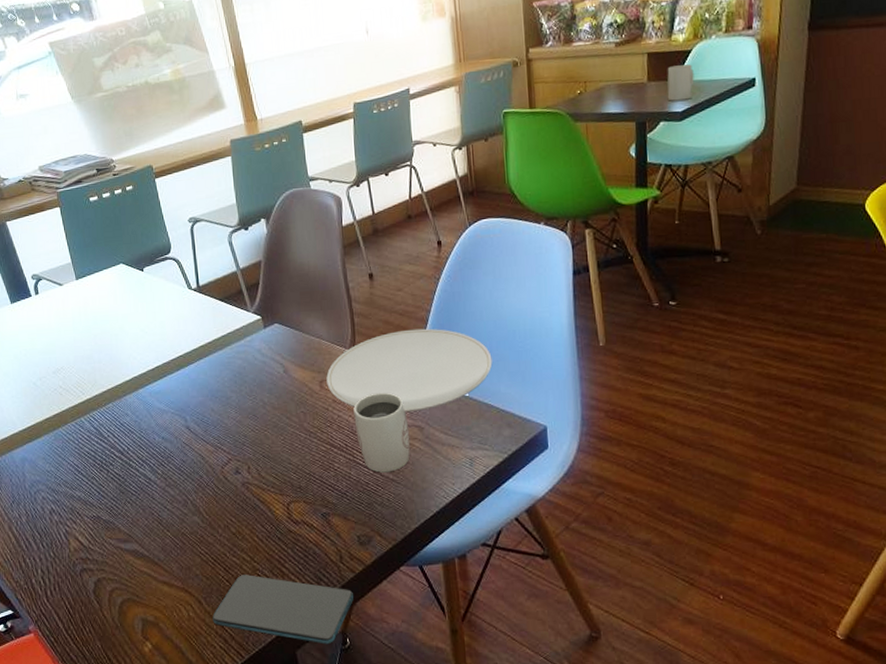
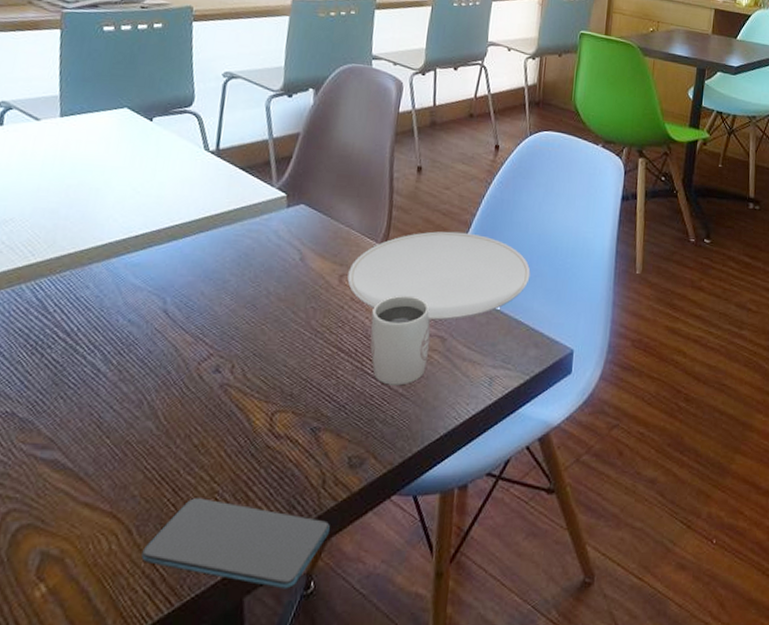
cup: present [667,64,694,101] -> none [726,25,751,58]

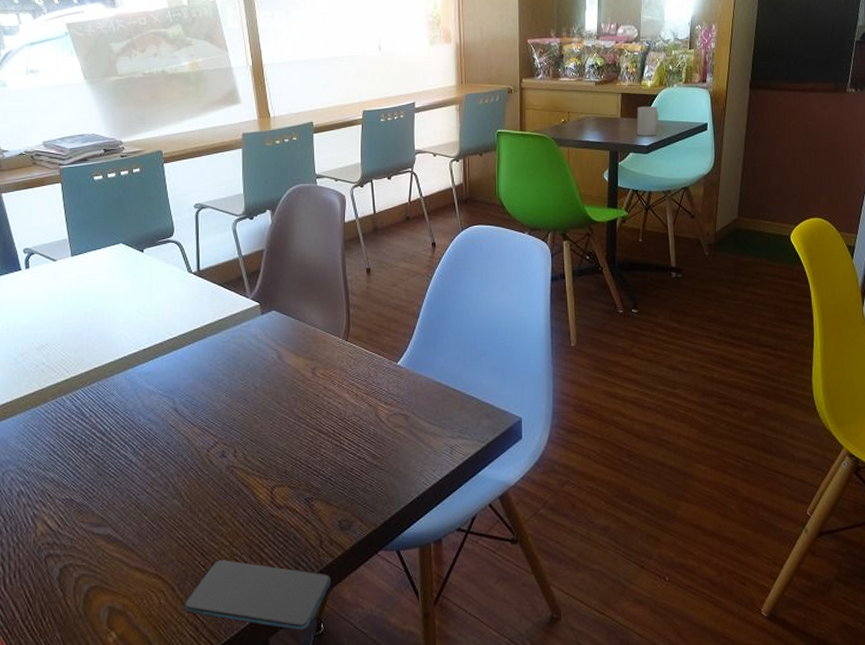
plate: present [347,231,531,321] -> none [319,322,476,402]
mug: present [369,295,431,386] -> none [343,381,396,459]
cup: none [726,25,751,58] -> present [636,106,659,136]

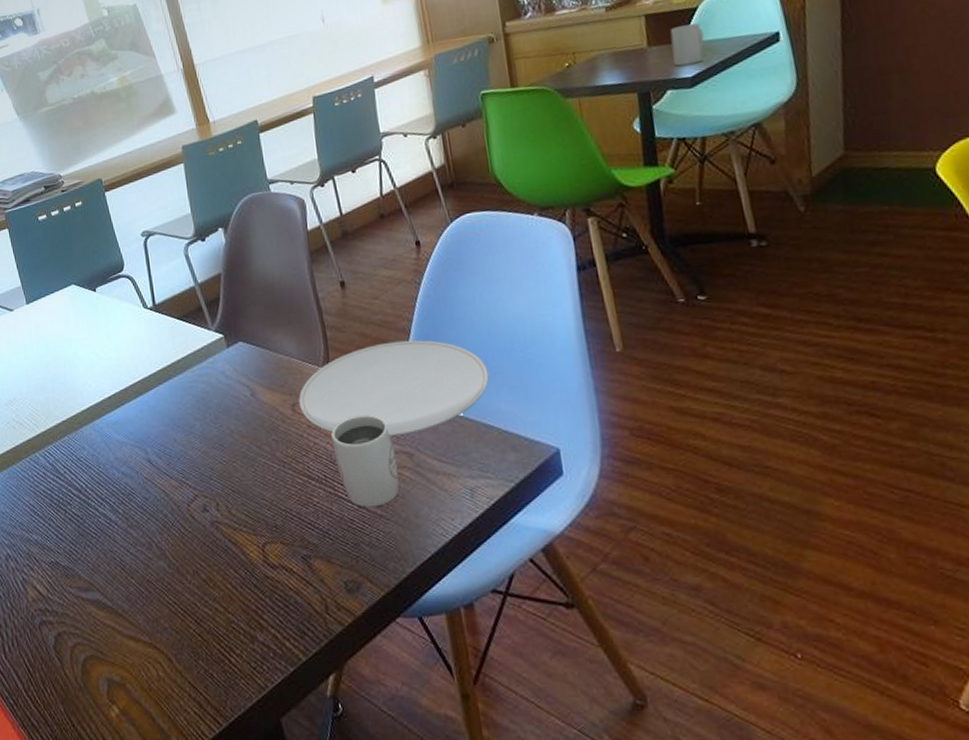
smartphone: present [185,560,330,631] -> none [184,628,344,711]
plate: none [319,322,476,402] -> present [298,340,489,438]
mug: none [343,381,396,459] -> present [331,414,400,508]

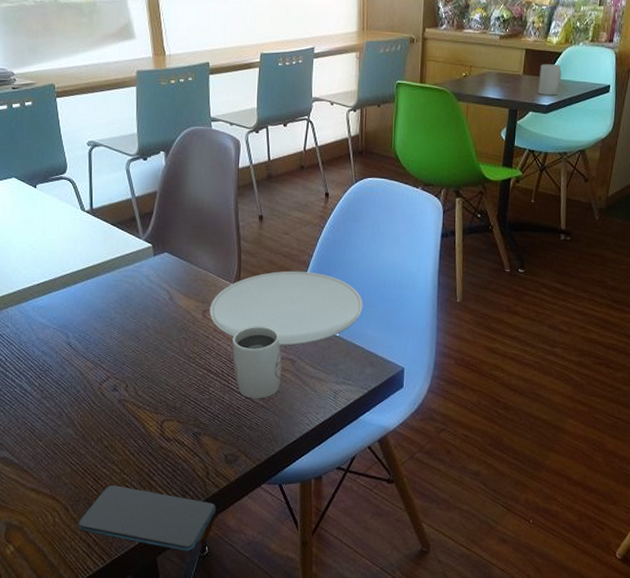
smartphone: none [184,628,344,711] -> present [78,485,216,552]

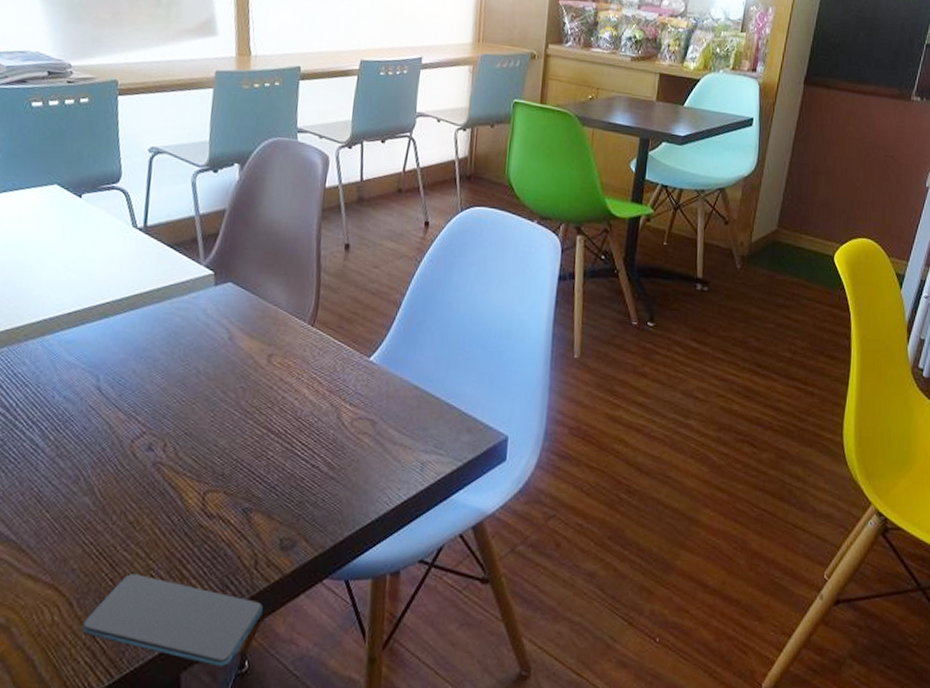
plate: present [209,270,363,347] -> none [276,311,463,404]
mug: present [232,326,283,399] -> none [299,376,361,469]
cup: present [537,64,562,96] -> none [672,90,700,126]

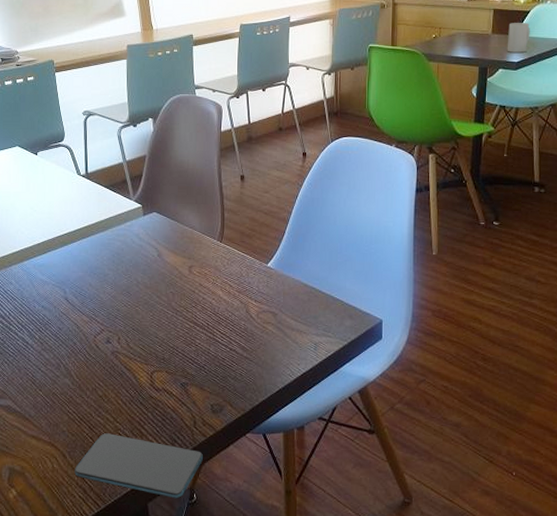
cup: none [672,90,700,126] -> present [507,23,530,53]

